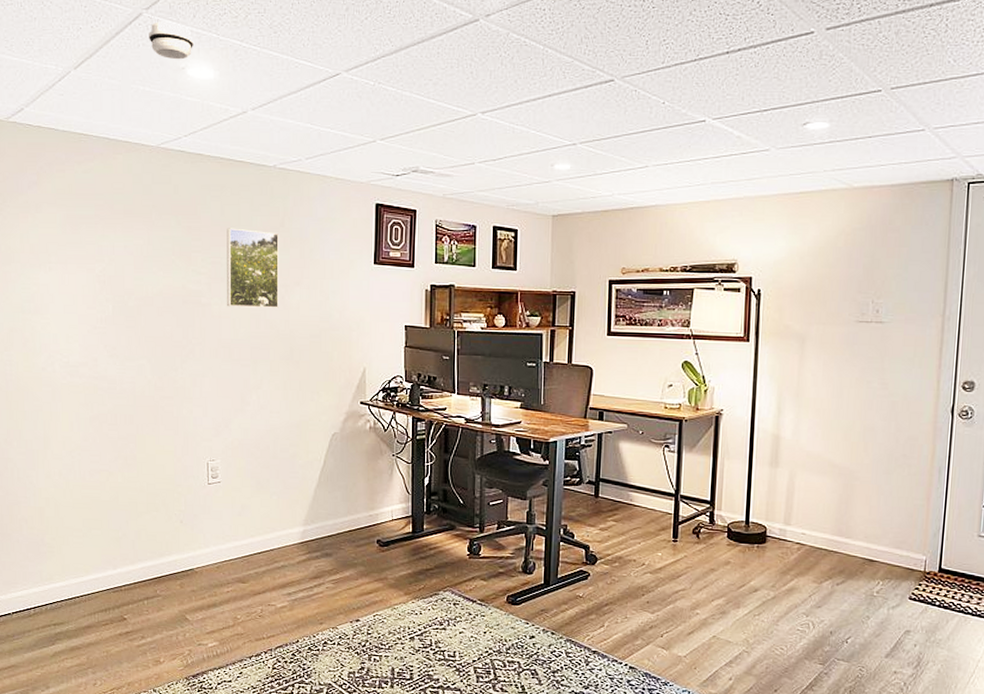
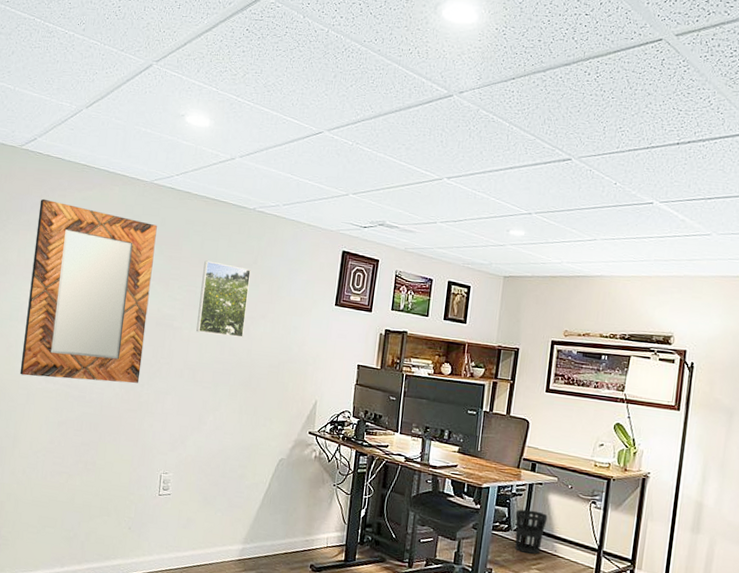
home mirror: none [37,175,172,372] -> present [19,198,157,384]
smoke detector: present [149,21,195,60] -> none [155,73,196,108]
wastebasket: none [586,460,620,505] -> present [515,509,548,554]

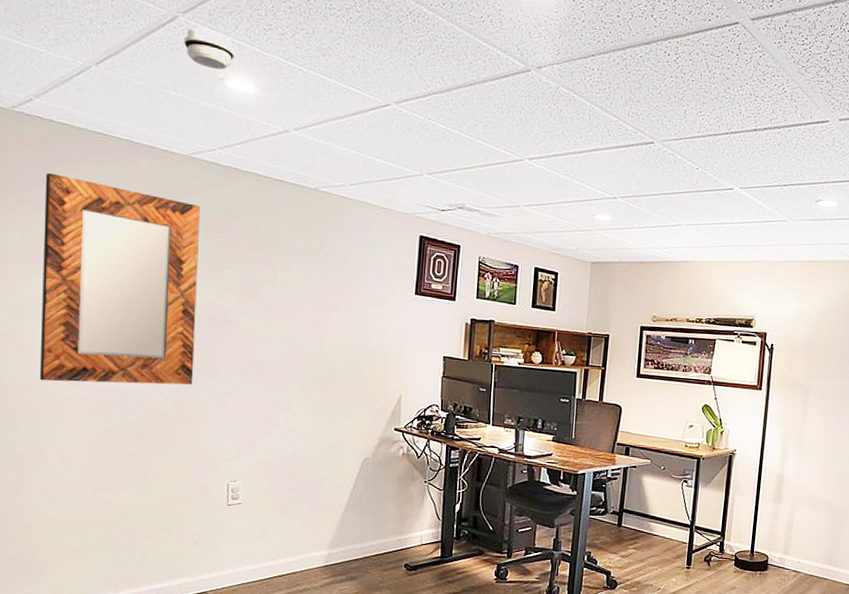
smoke detector: none [155,73,196,108] -> present [184,27,235,70]
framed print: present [196,260,251,338] -> none [258,246,317,331]
wastebasket: present [515,509,548,554] -> none [611,492,643,534]

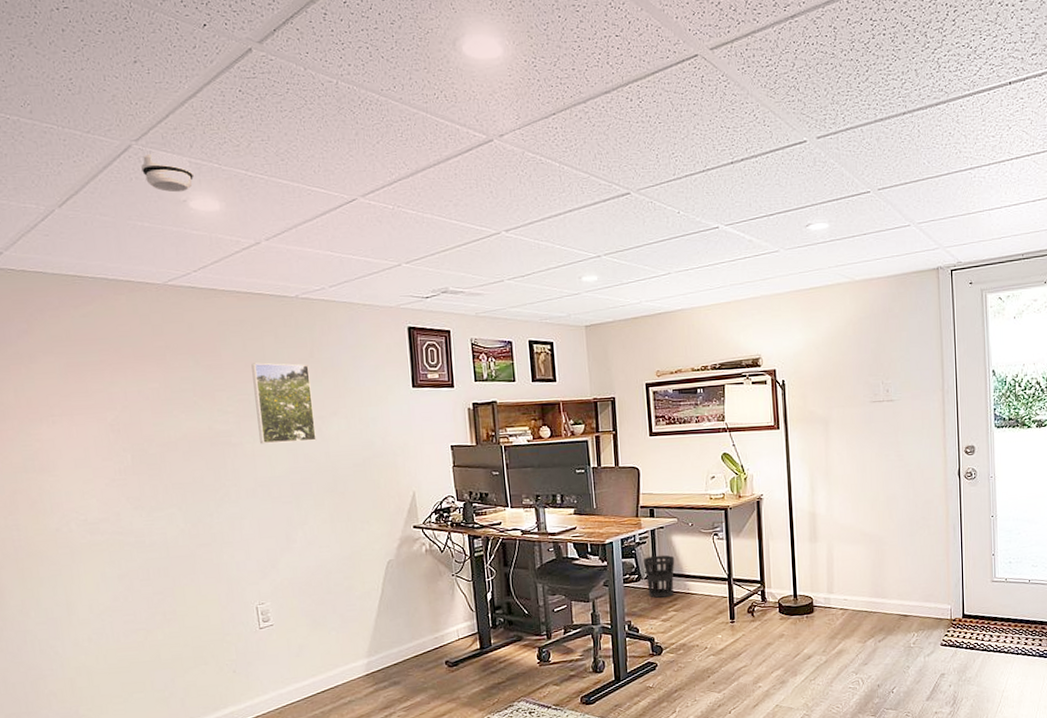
home mirror: present [39,172,200,385] -> none [27,323,206,533]
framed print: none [258,246,317,331] -> present [251,362,317,444]
wastebasket: none [611,492,643,534] -> present [643,555,675,598]

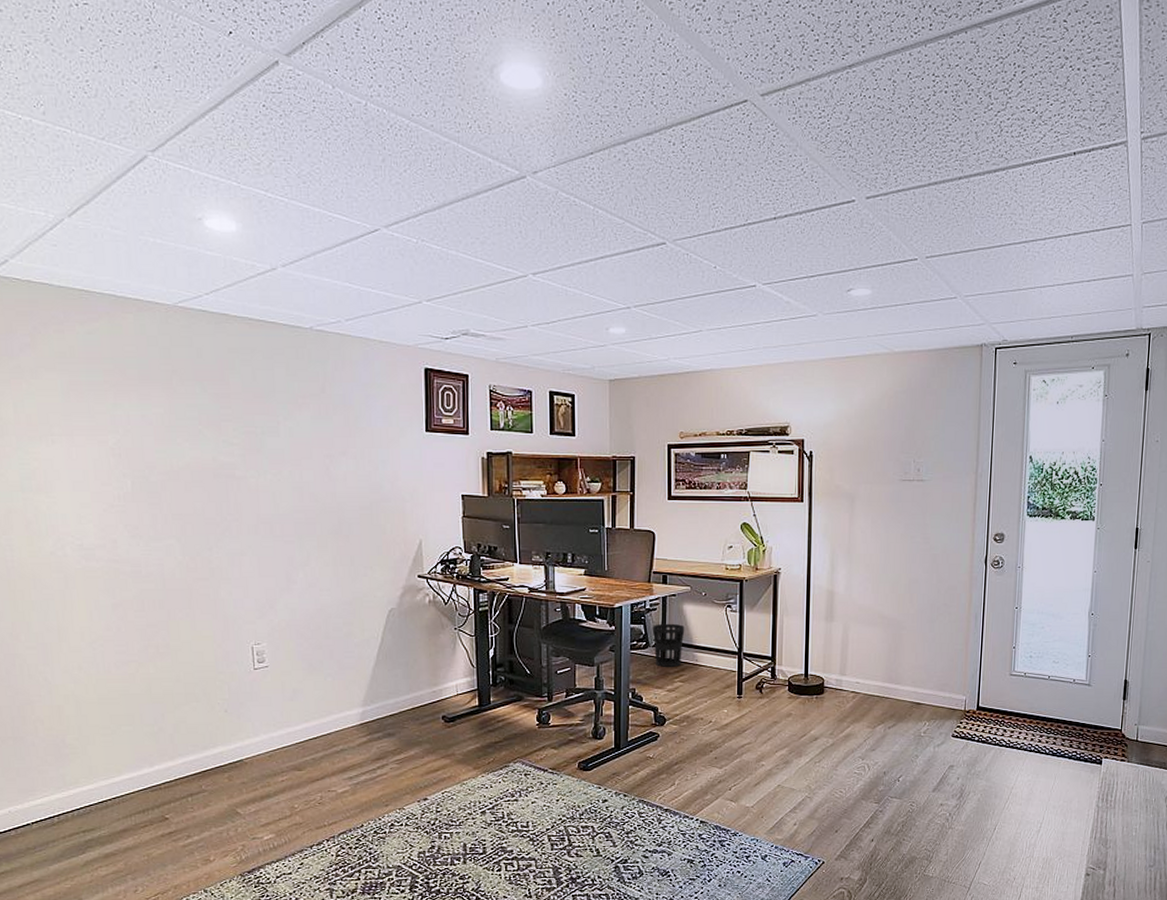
smoke detector: present [141,153,195,193] -> none [156,166,212,210]
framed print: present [251,362,317,444] -> none [260,394,323,480]

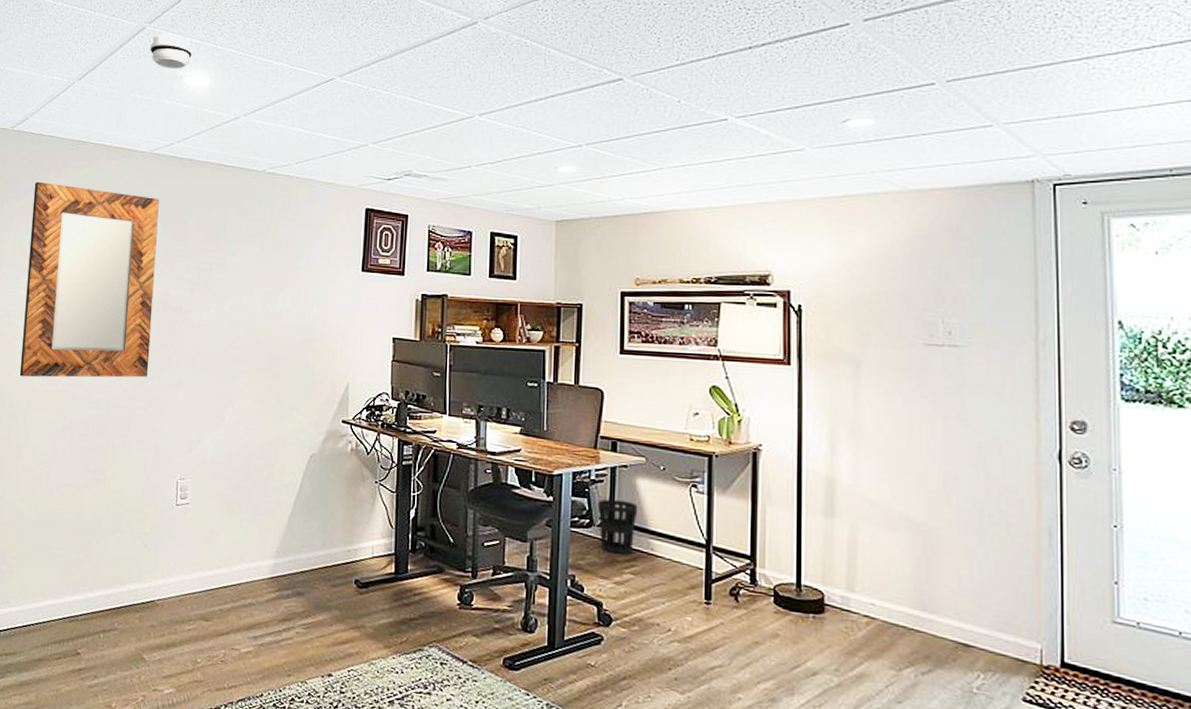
home mirror: none [30,337,206,556] -> present [19,181,159,378]
smoke detector: none [156,166,212,210] -> present [150,34,193,69]

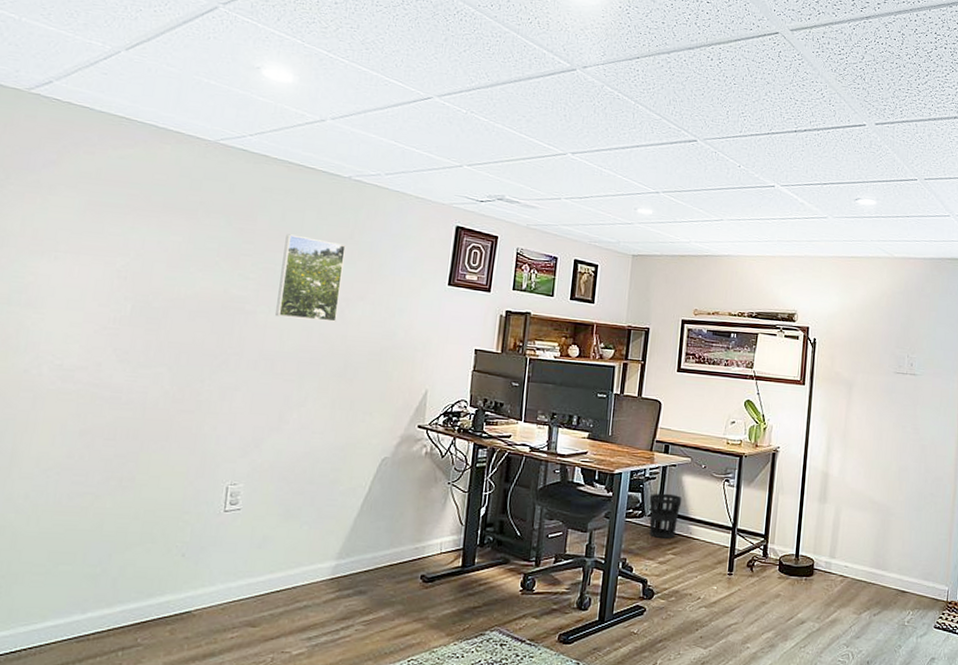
home mirror: present [19,181,159,378] -> none [22,155,224,379]
smoke detector: present [150,34,193,69] -> none [222,18,276,60]
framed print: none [208,233,264,316] -> present [275,234,346,322]

